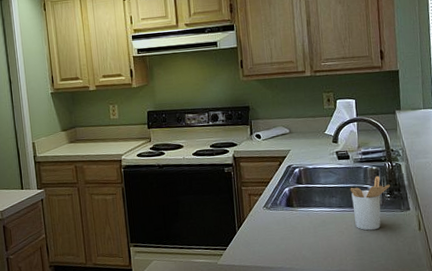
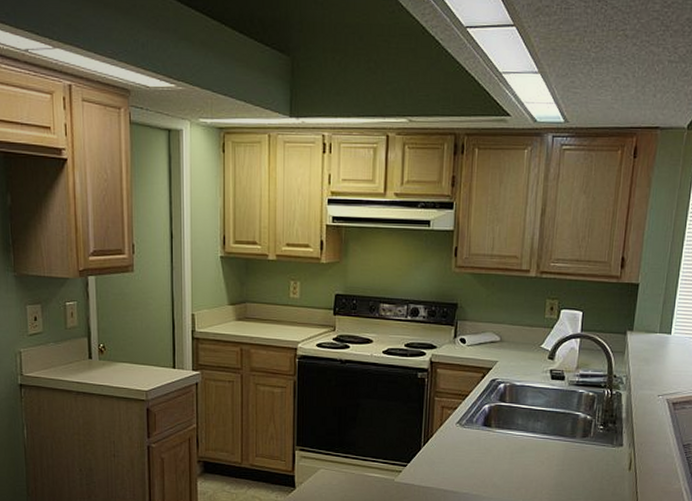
utensil holder: present [350,176,391,231] -> none [558,403,606,464]

